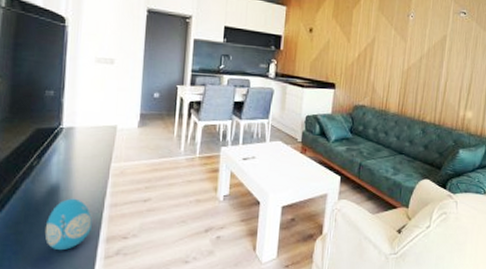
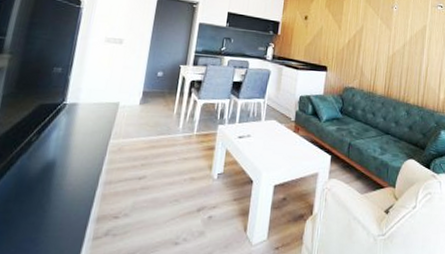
decorative egg: present [44,198,93,251] -> none [34,175,85,231]

